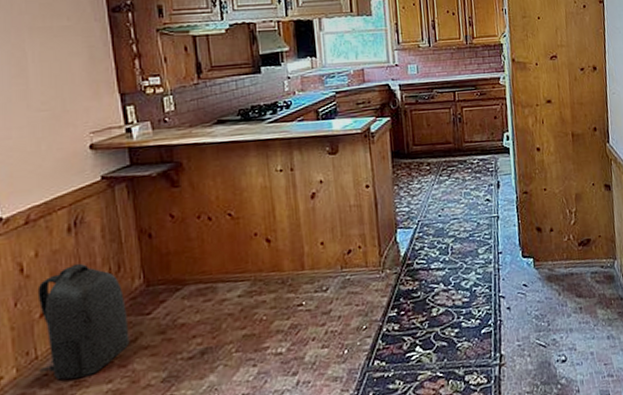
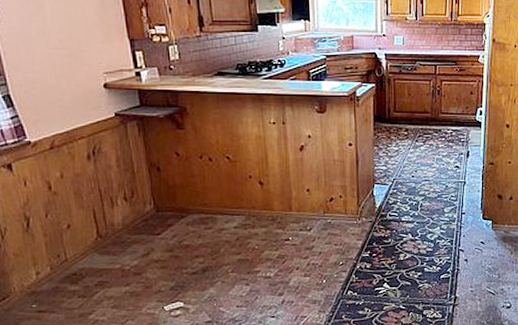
backpack: present [37,263,130,380] -> none [64,186,143,280]

